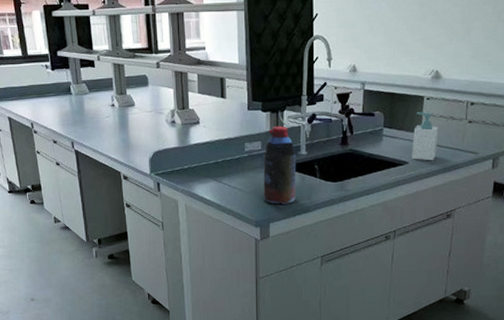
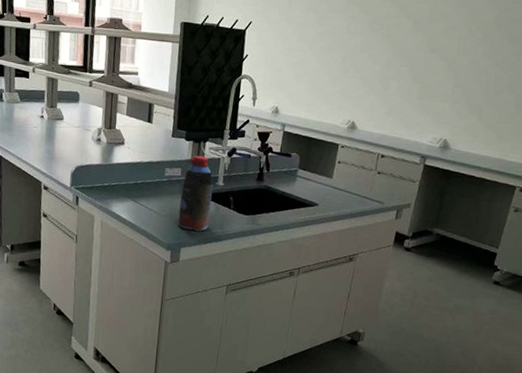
soap bottle: present [412,112,439,161] -> none [322,158,350,206]

